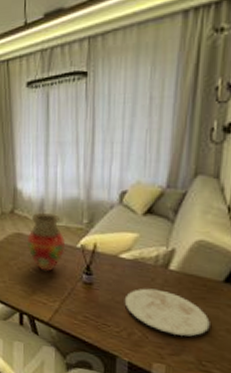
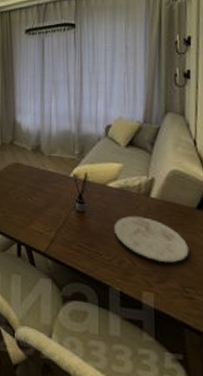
vase: present [26,212,66,272] -> none [24,143,60,201]

